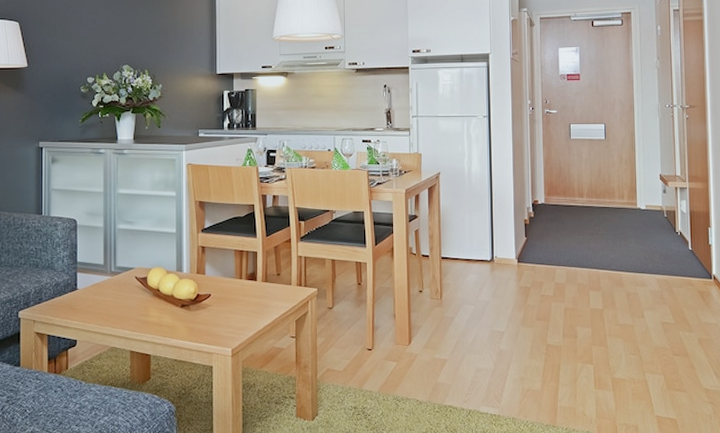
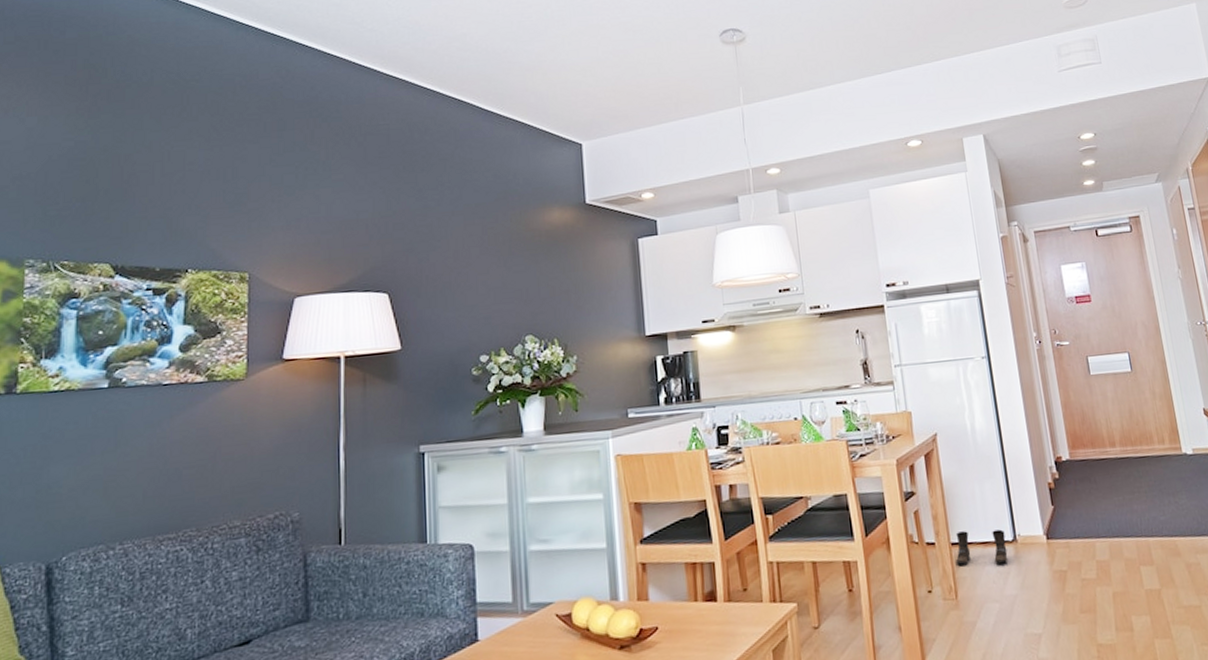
boots: none [444,249,485,277] -> present [956,529,1008,566]

